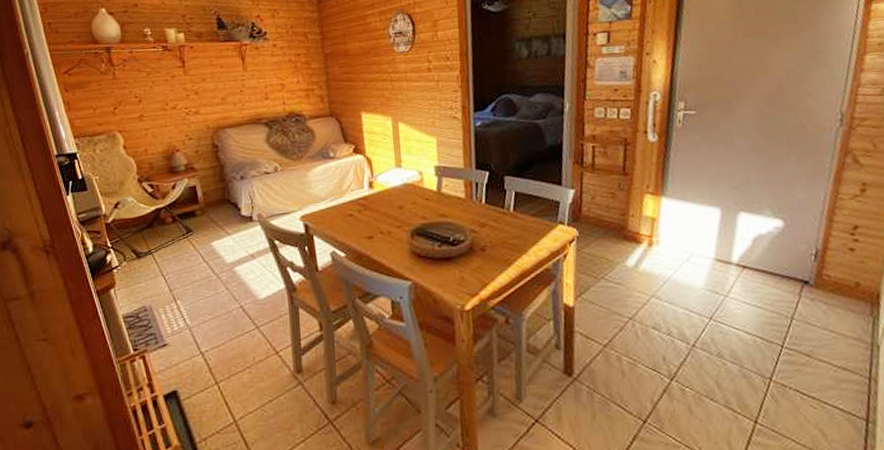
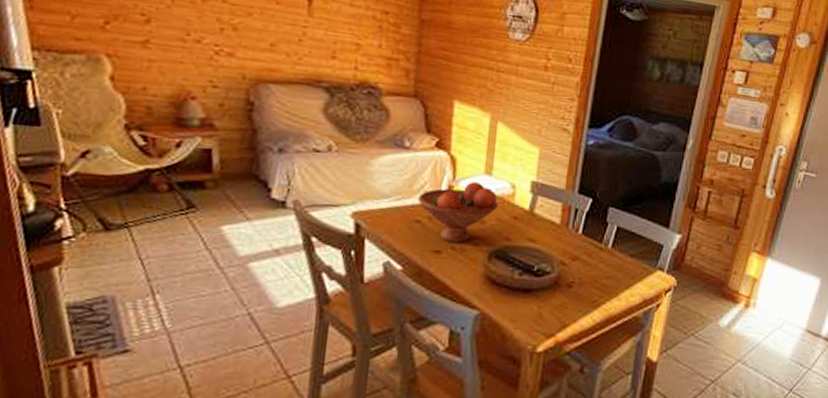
fruit bowl: none [347,175,412,228] -> present [418,182,499,243]

